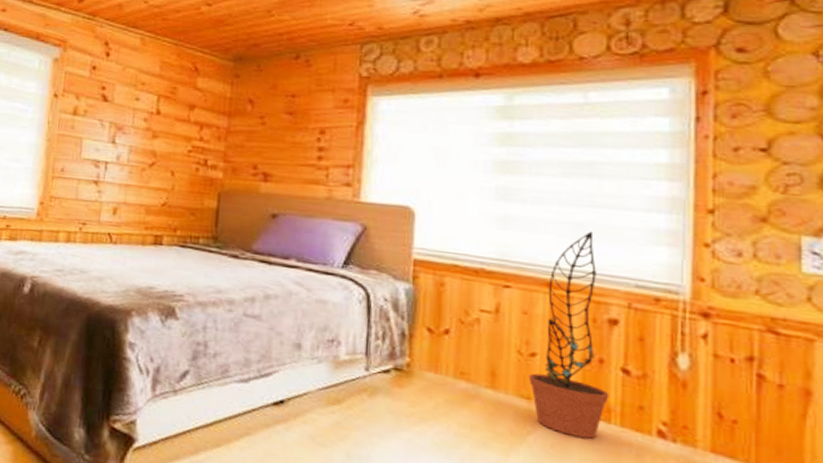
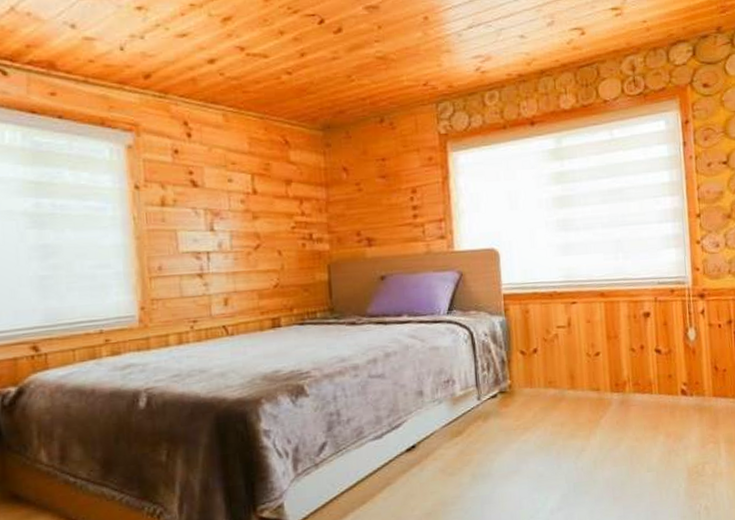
decorative plant: present [528,231,609,439] -> none [596,245,650,411]

